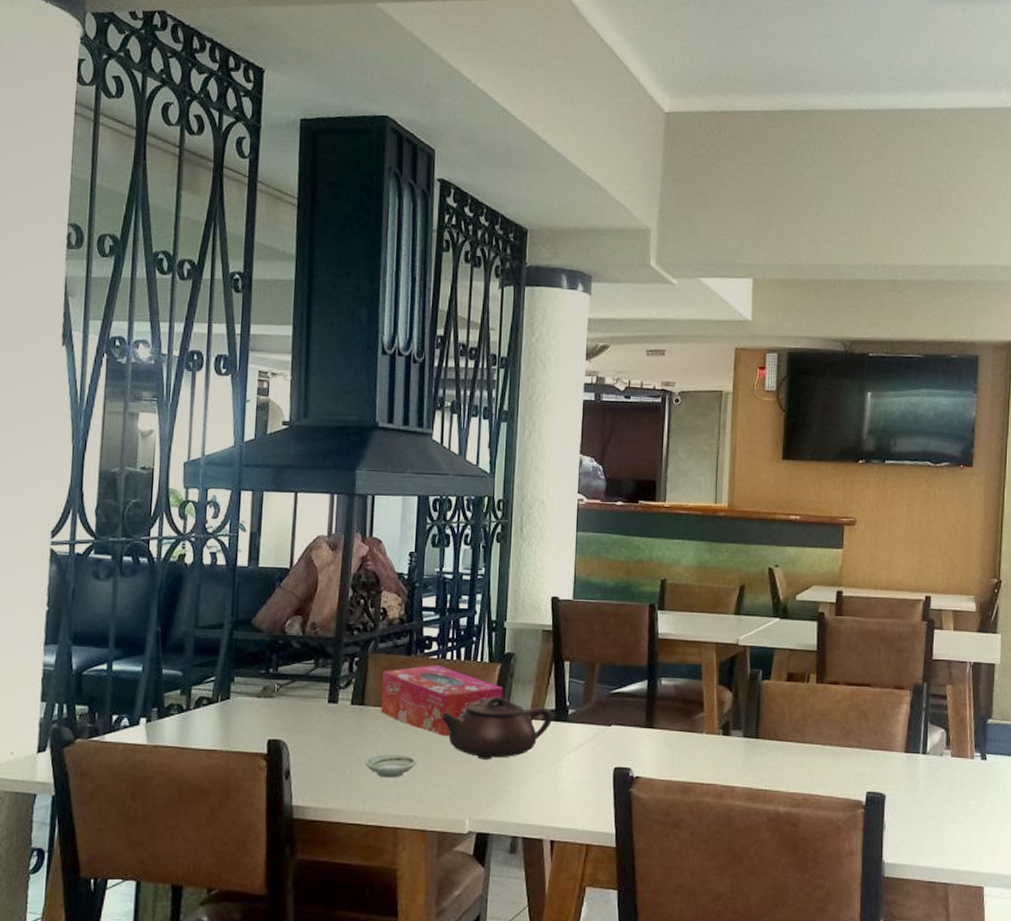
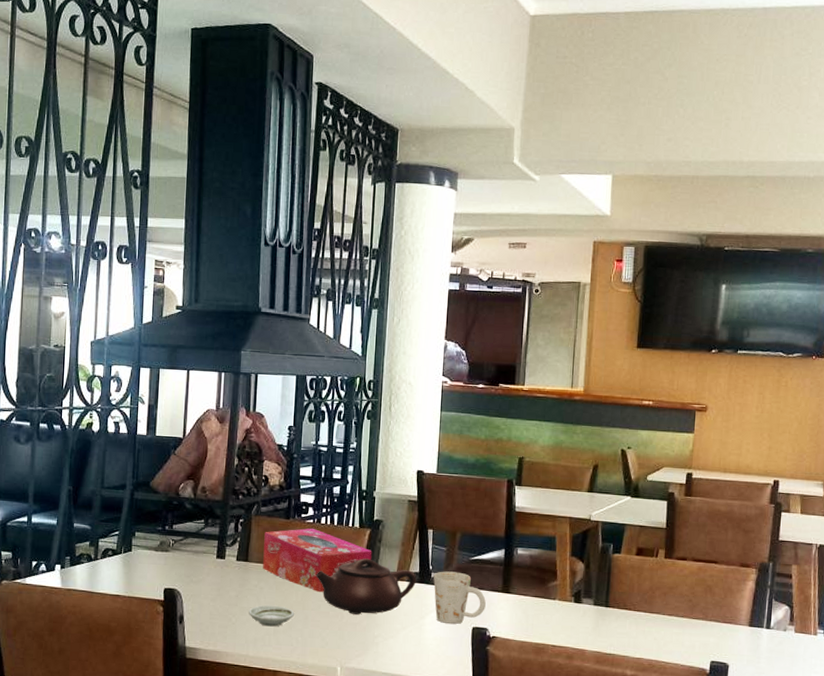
mug: none [571,707,628,765] -> present [433,571,486,624]

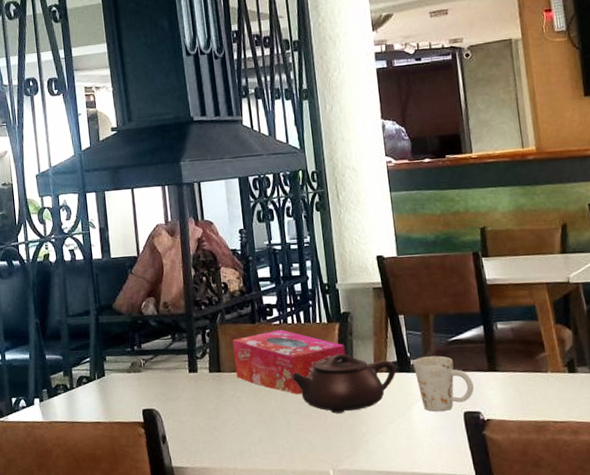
saucer: present [248,605,295,627] -> none [229,413,277,437]

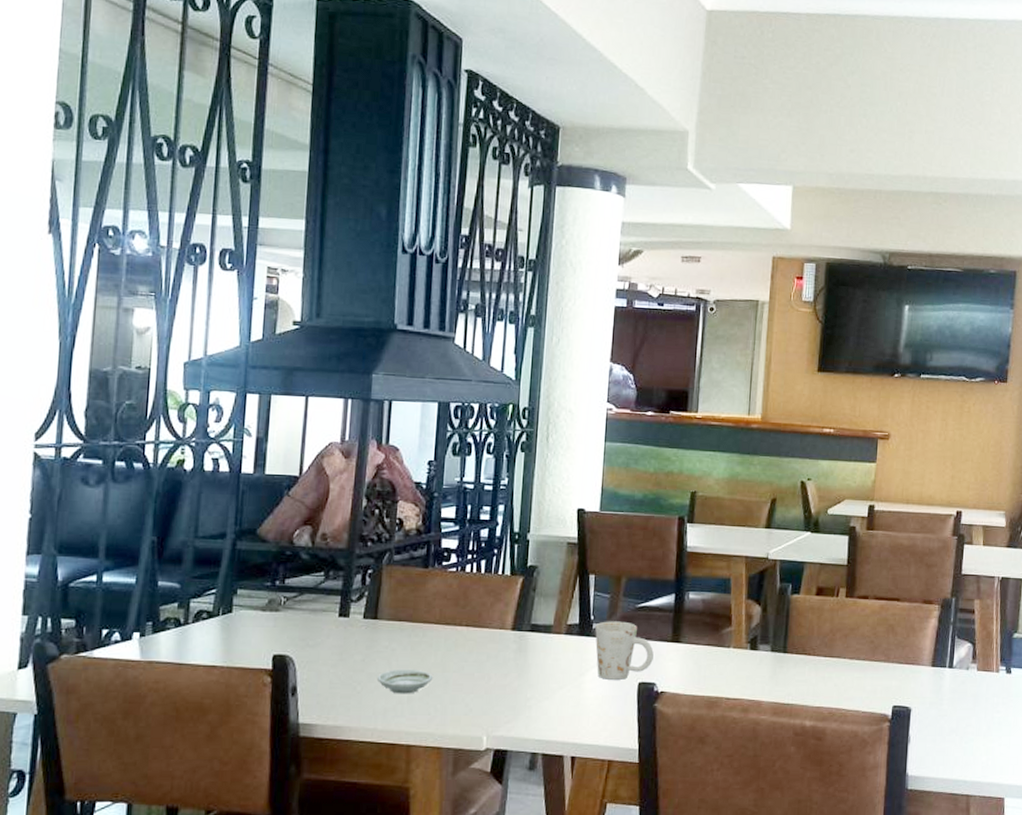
saucer: none [229,413,277,437] -> present [376,668,433,694]
tissue box: present [233,329,346,395] -> none [395,577,525,652]
teapot: present [291,353,396,414] -> none [458,610,576,675]

